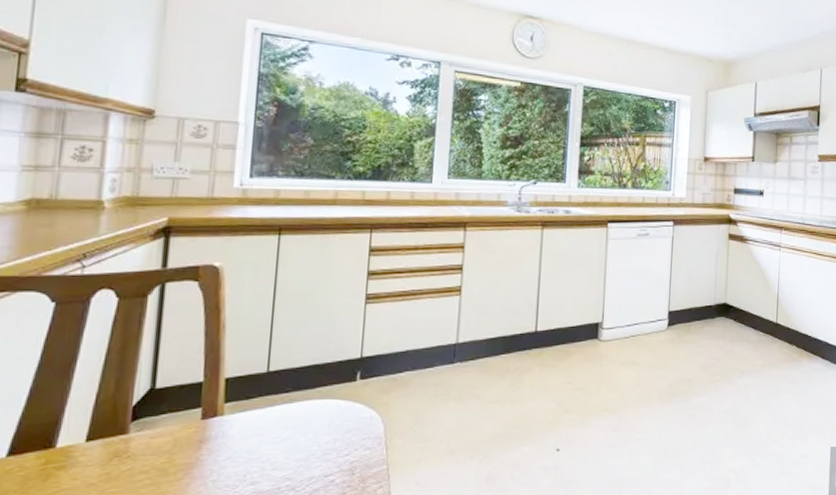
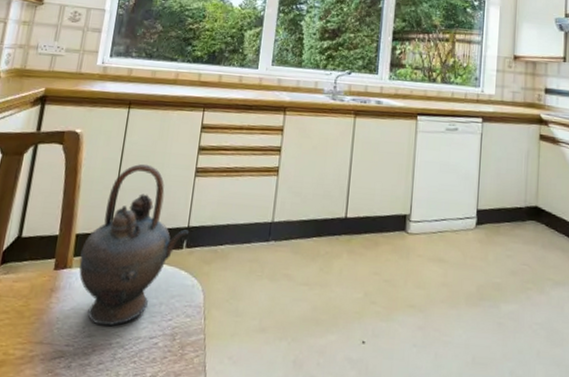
teapot: none [232,296,362,471] -> present [79,164,189,326]

